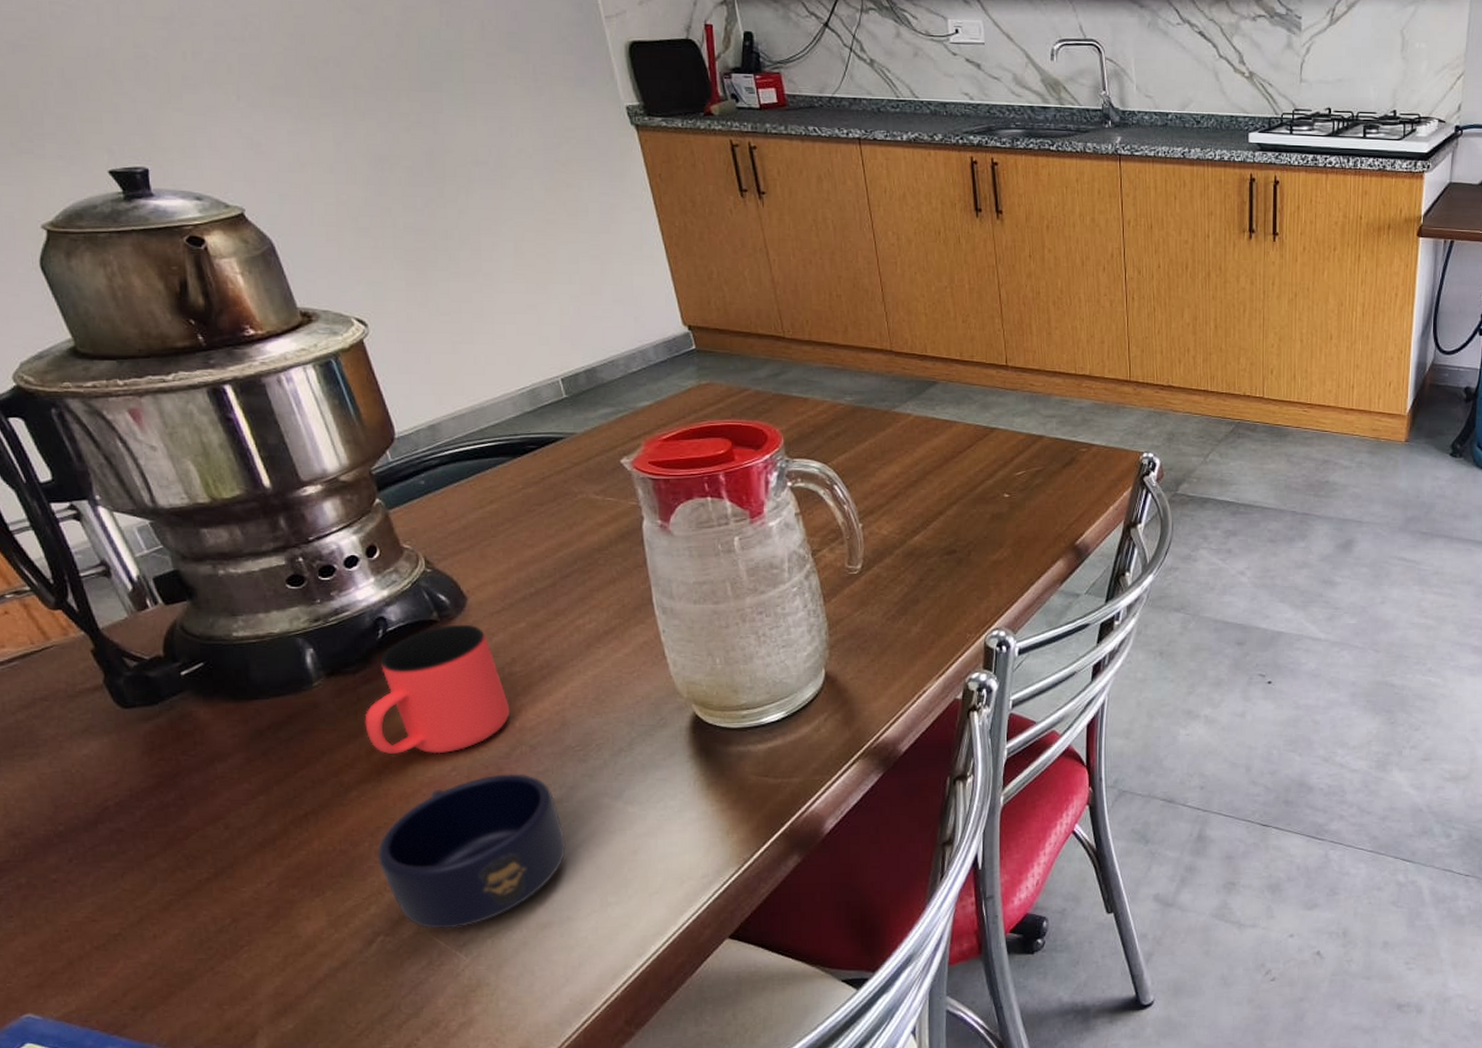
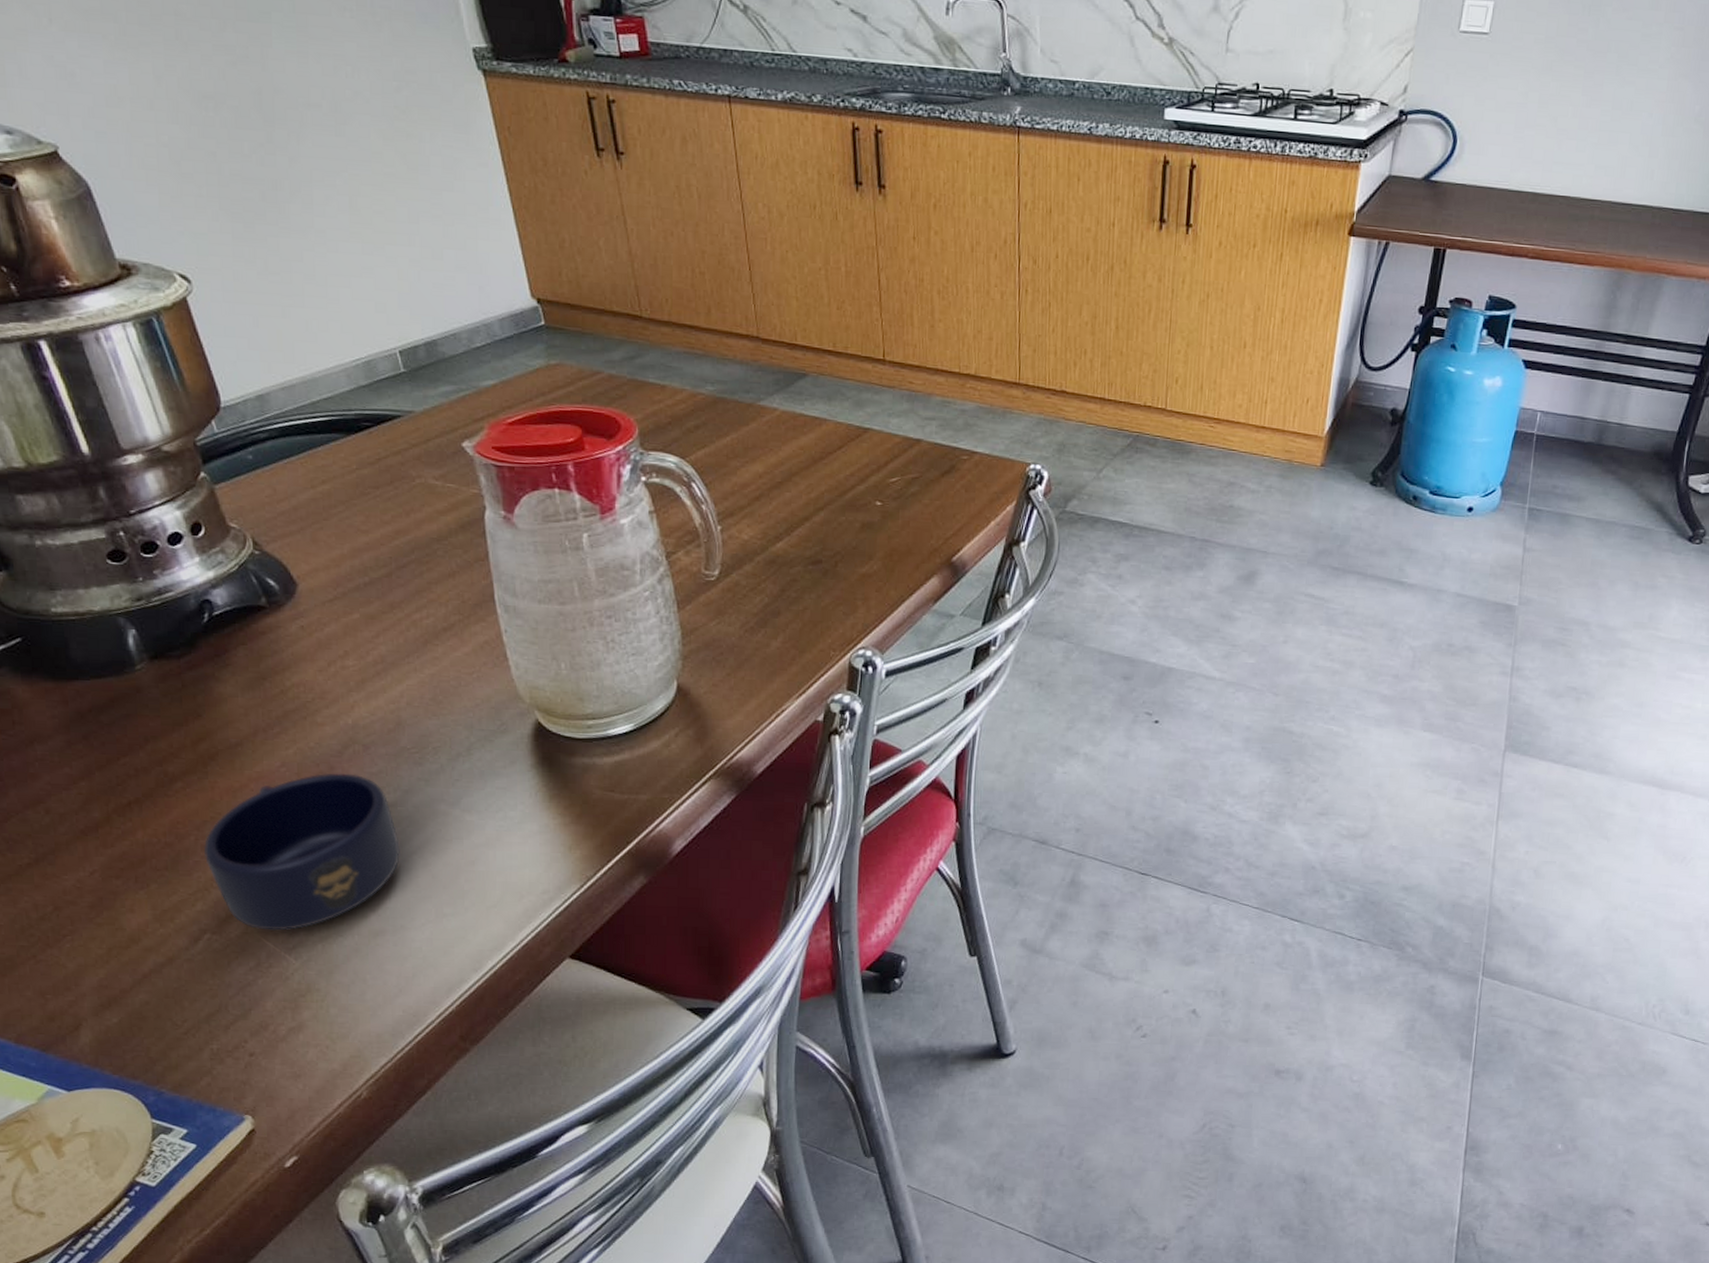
cup: present [364,624,510,754] -> none [189,611,343,748]

